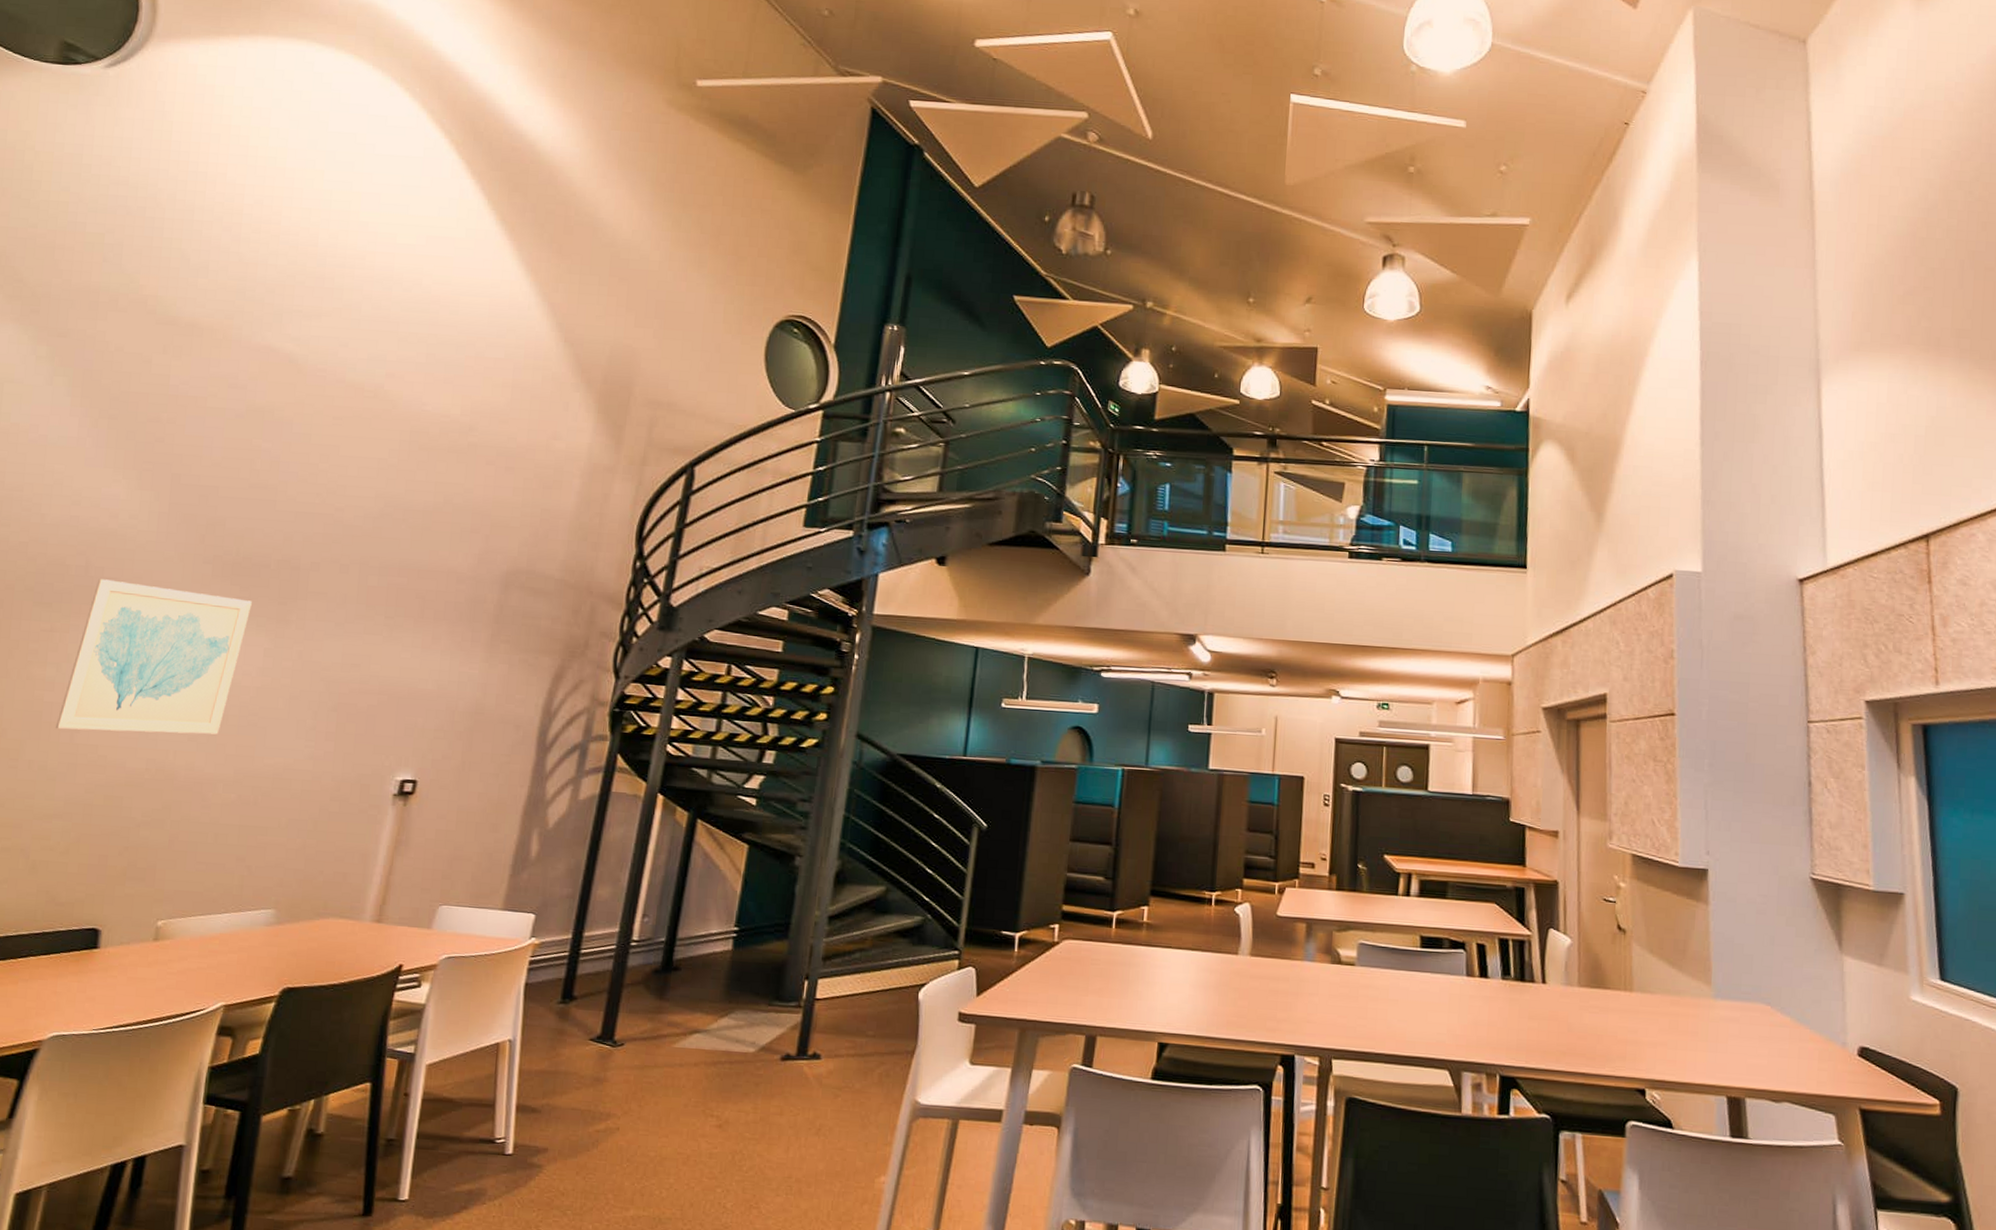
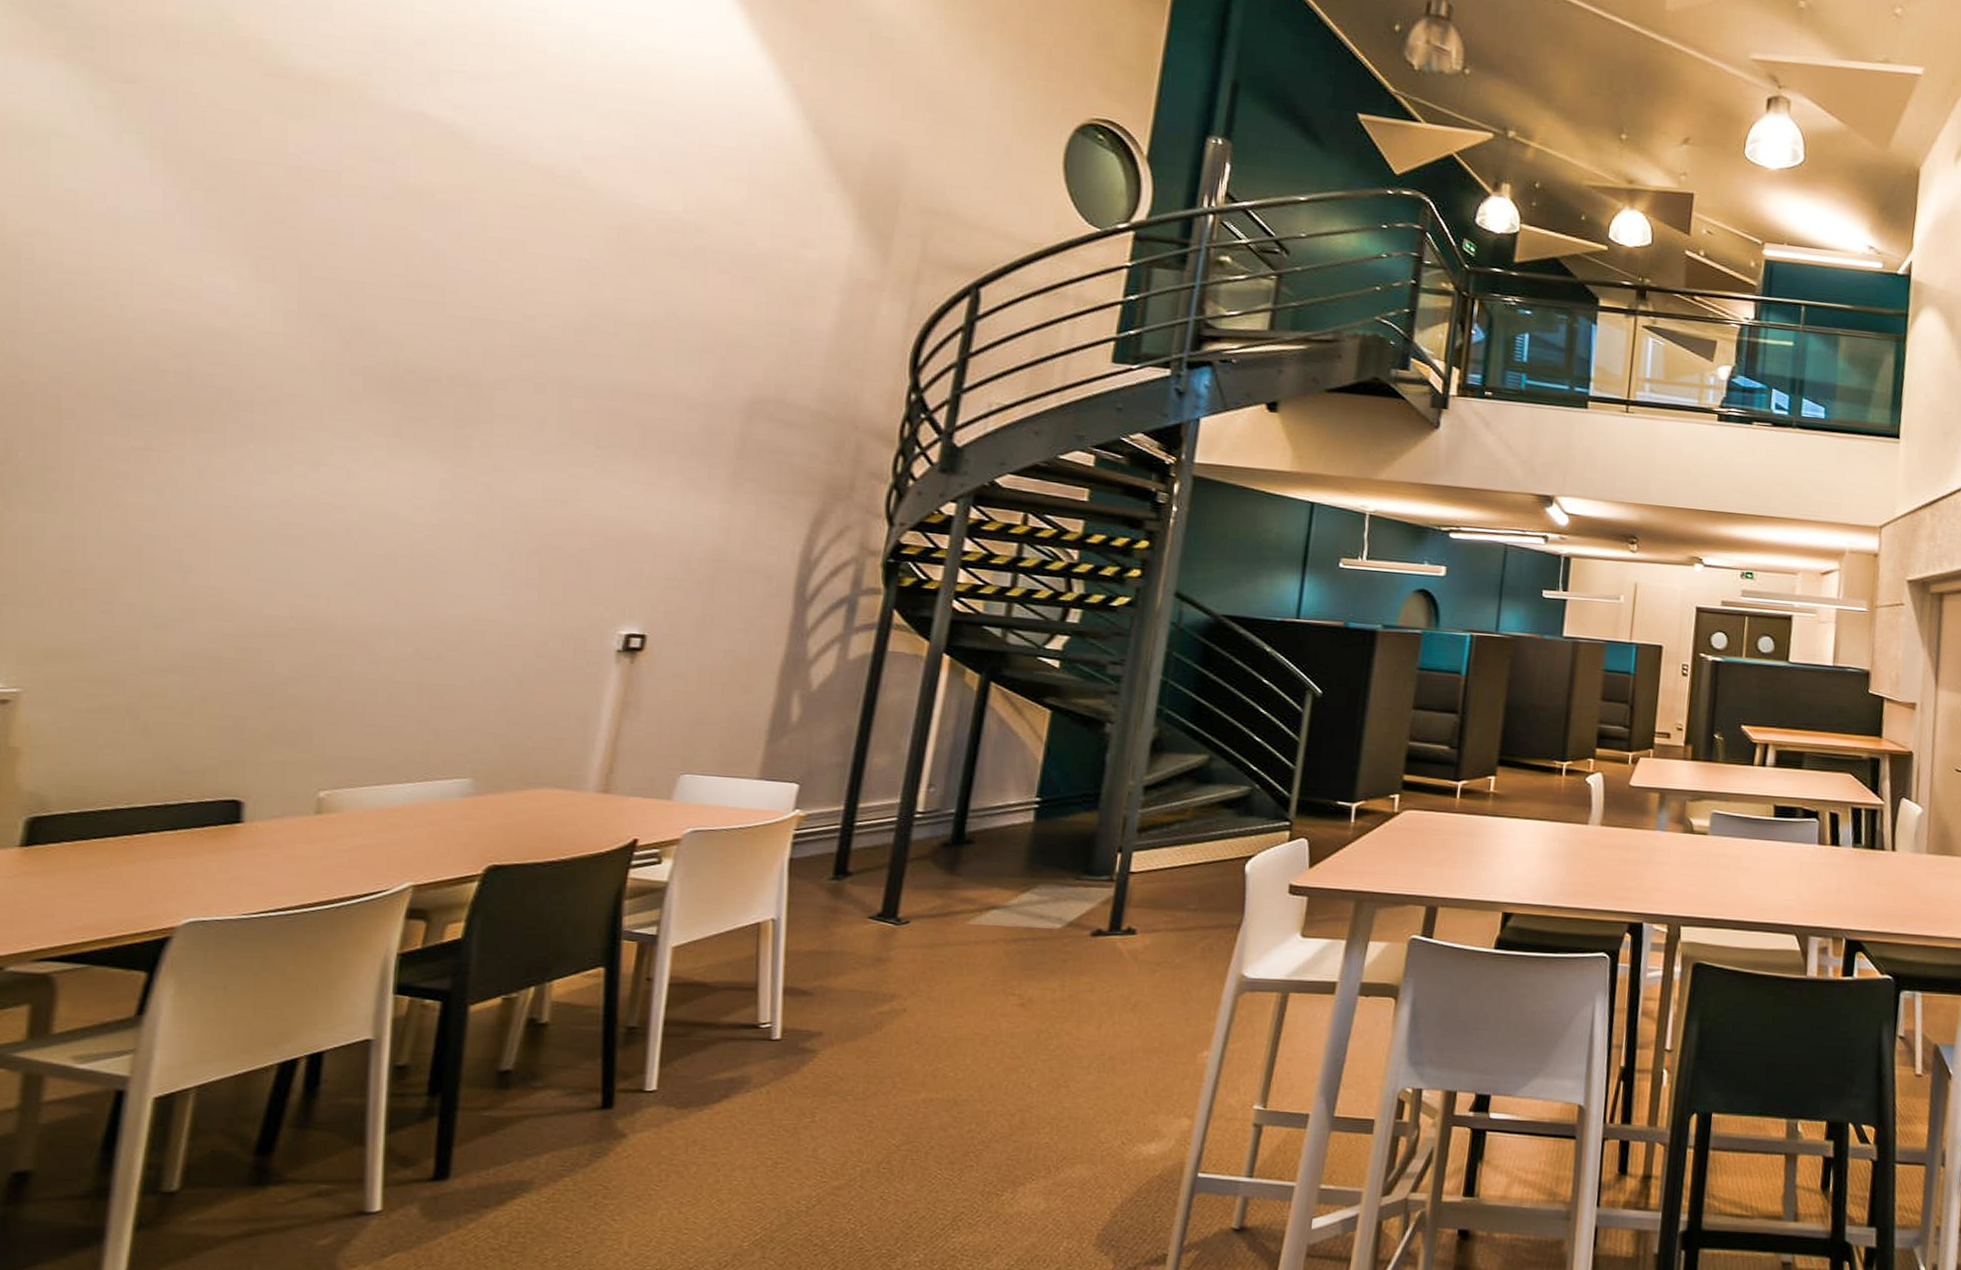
wall art: present [56,579,252,735] -> none [162,388,419,578]

